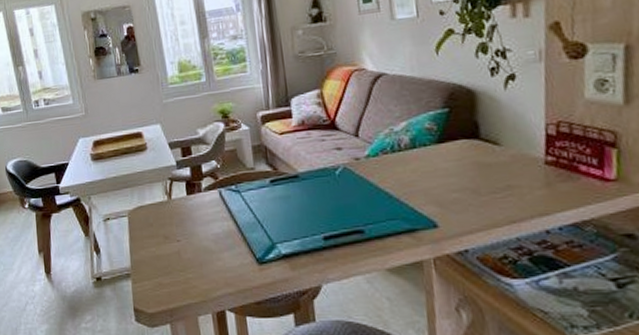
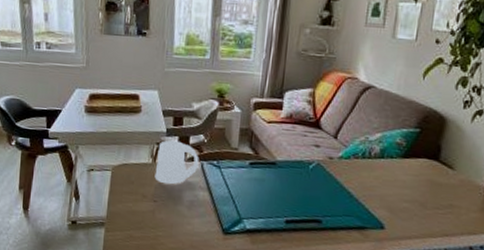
mug: none [171,171,217,221] -> present [154,140,199,185]

